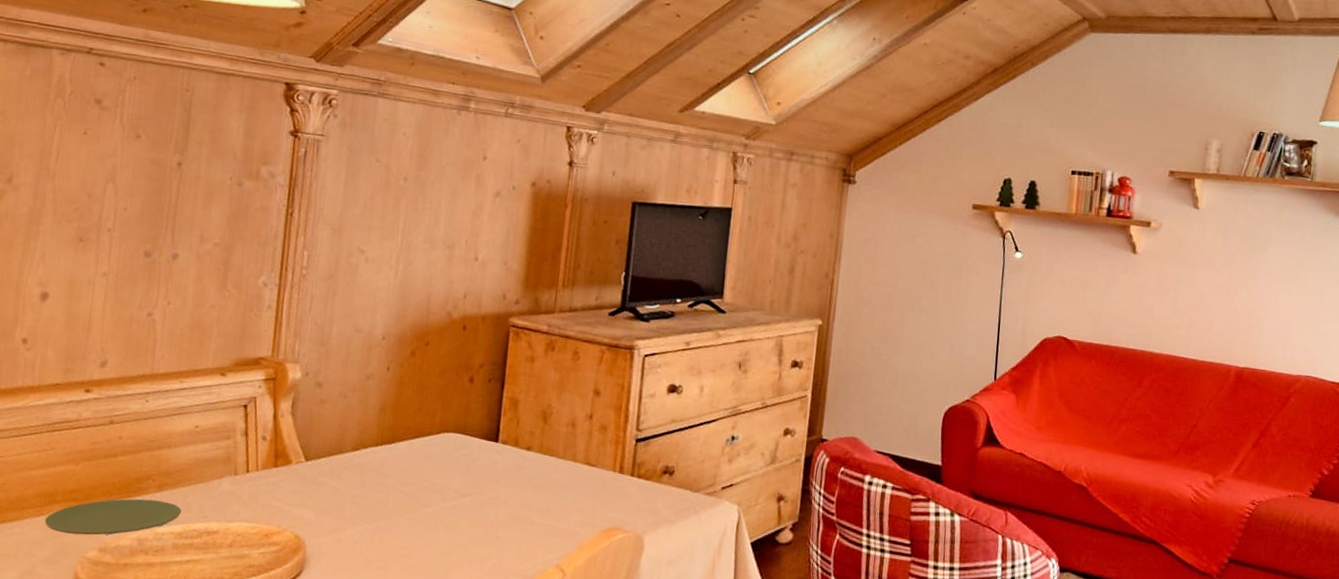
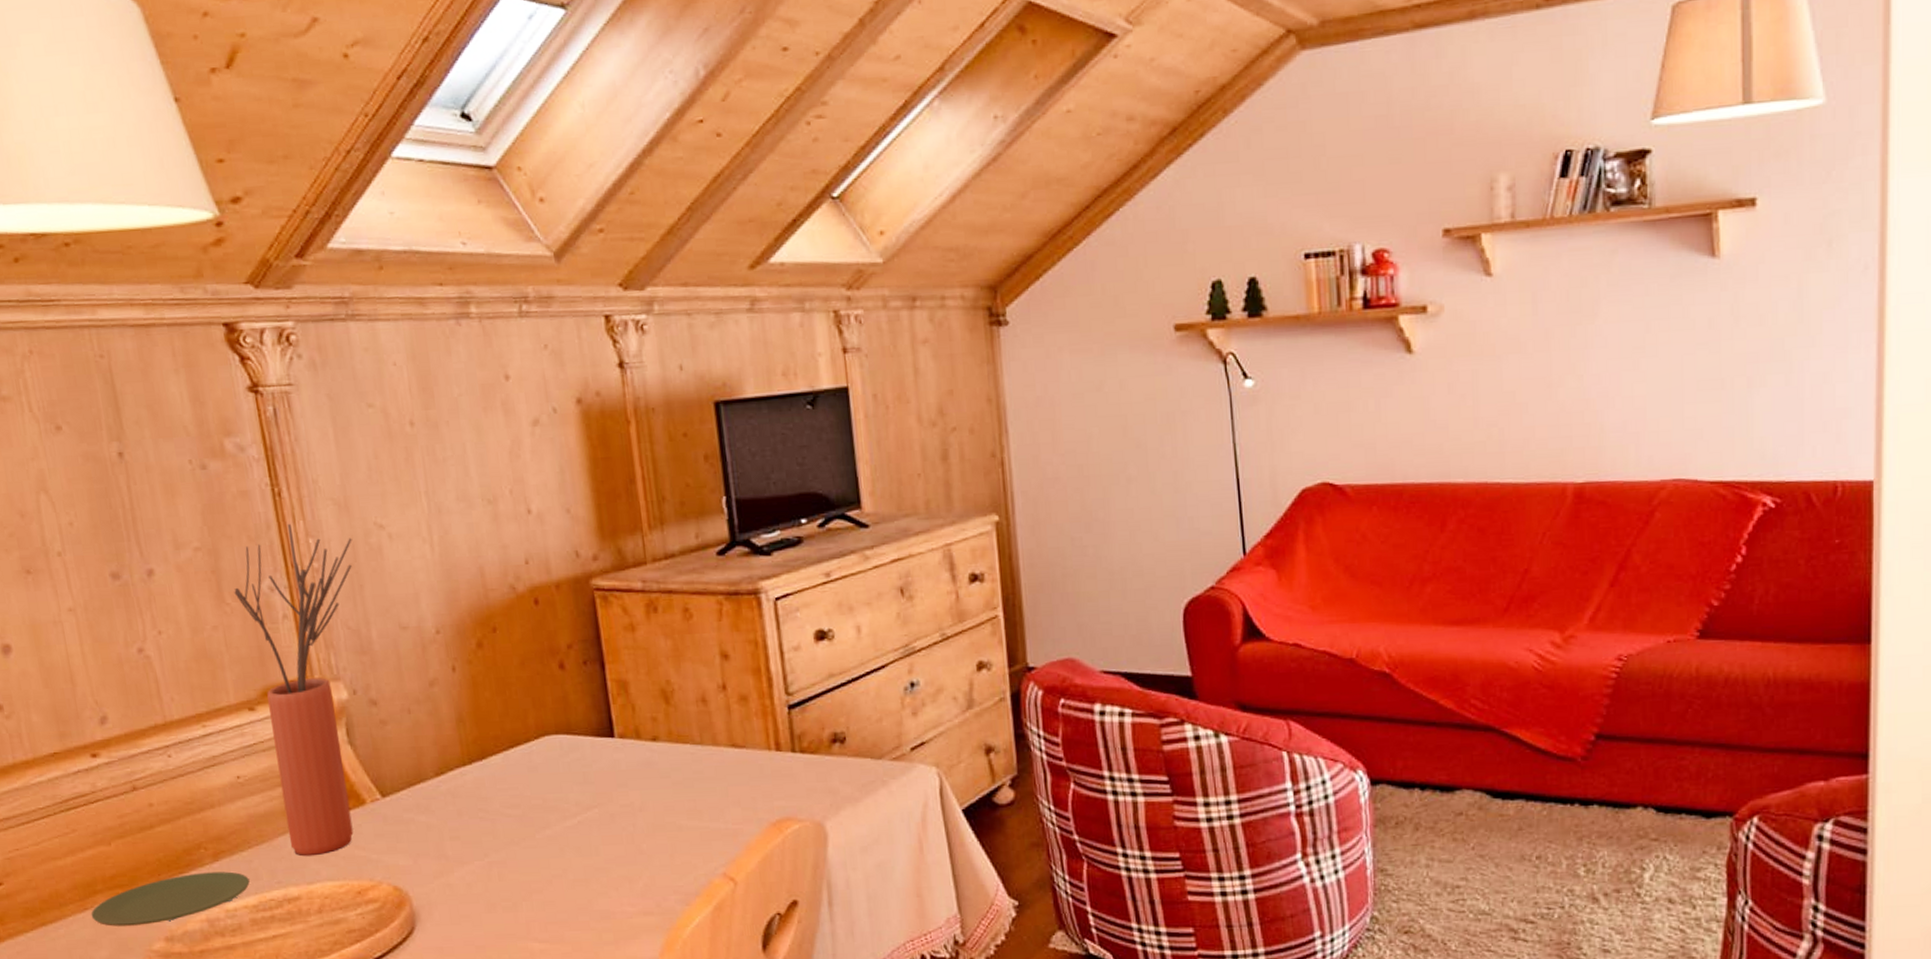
vase: none [222,238,337,500] -> present [234,524,354,857]

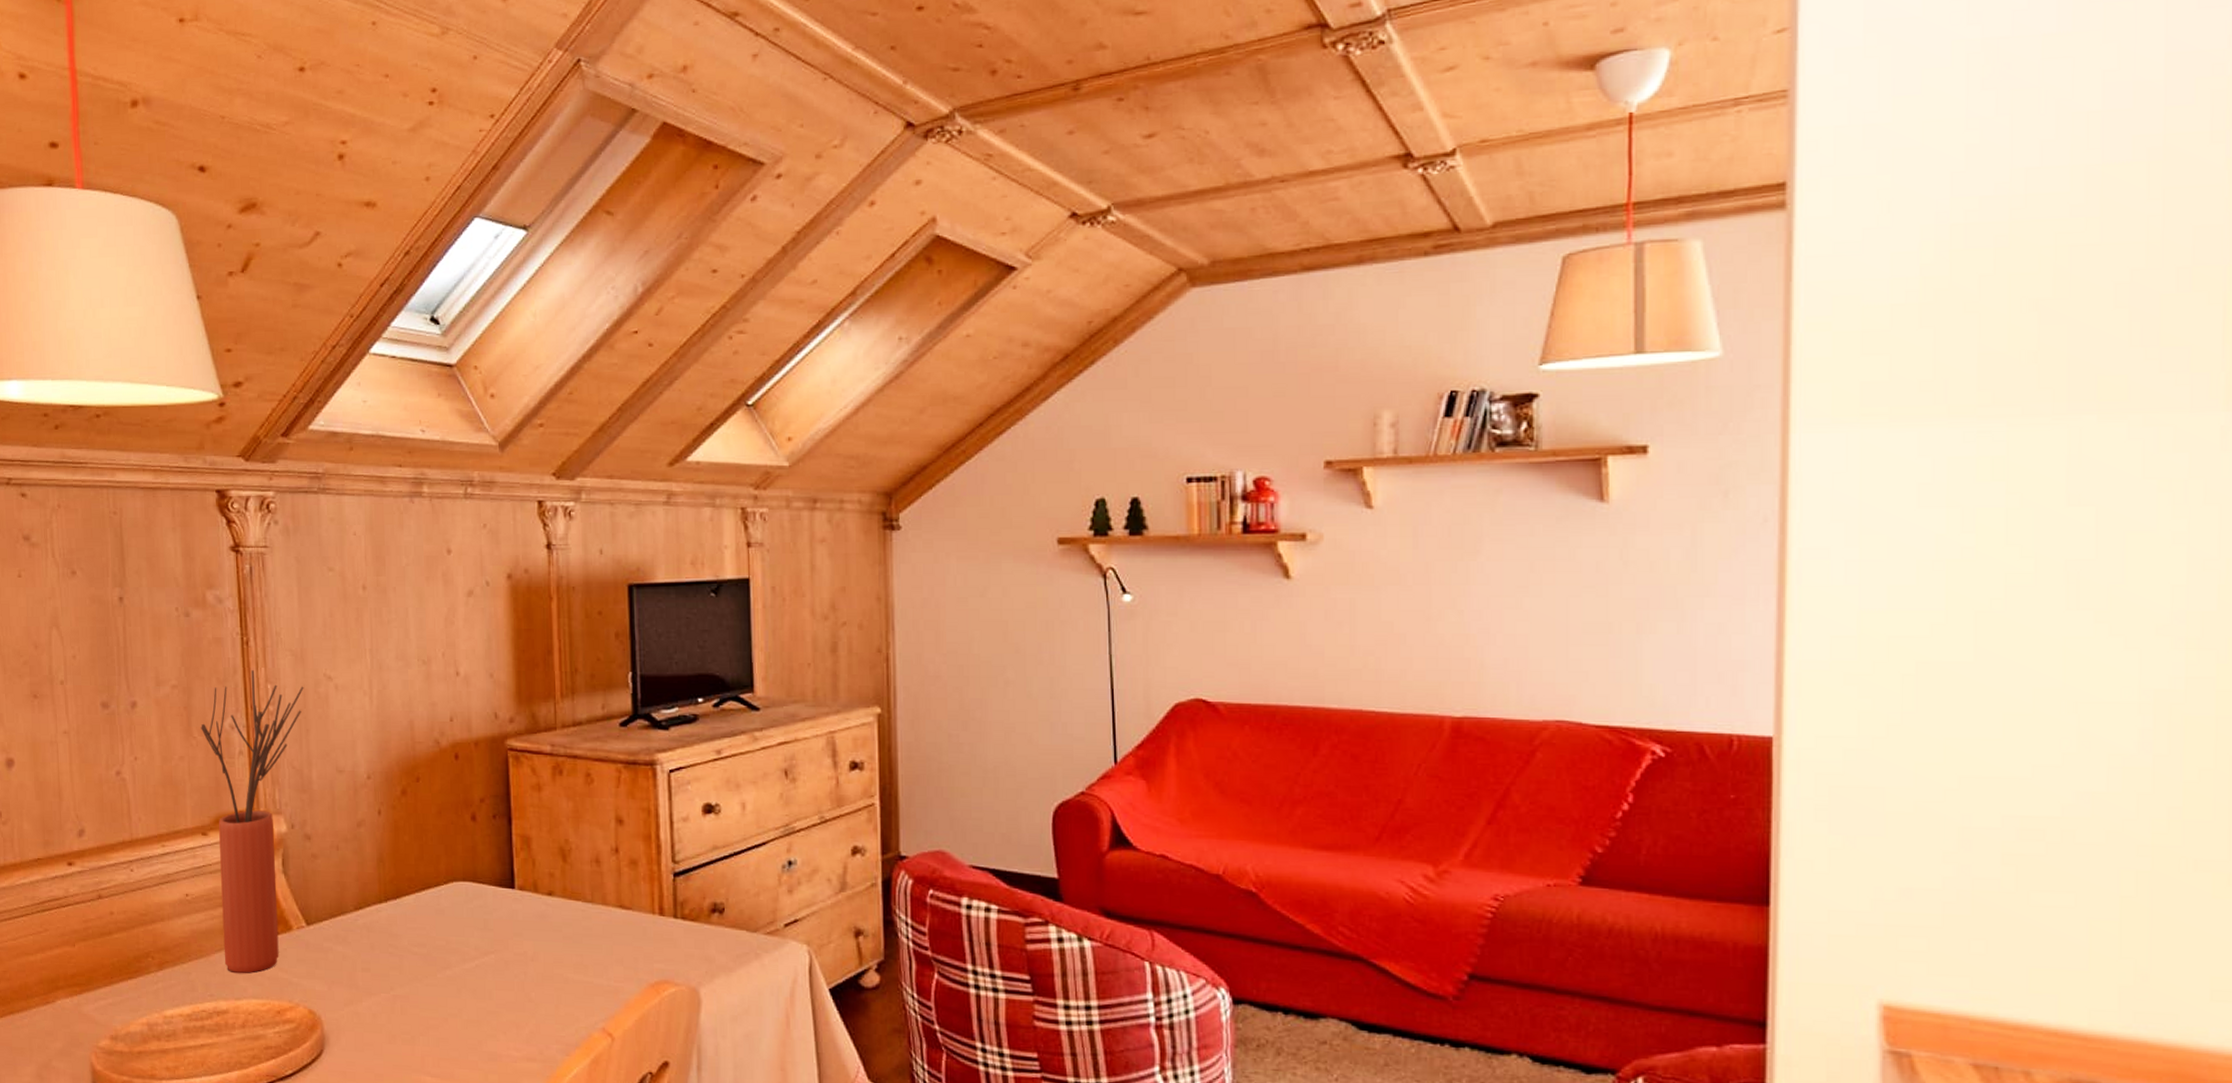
plate: present [90,871,250,927] -> none [51,979,187,1023]

